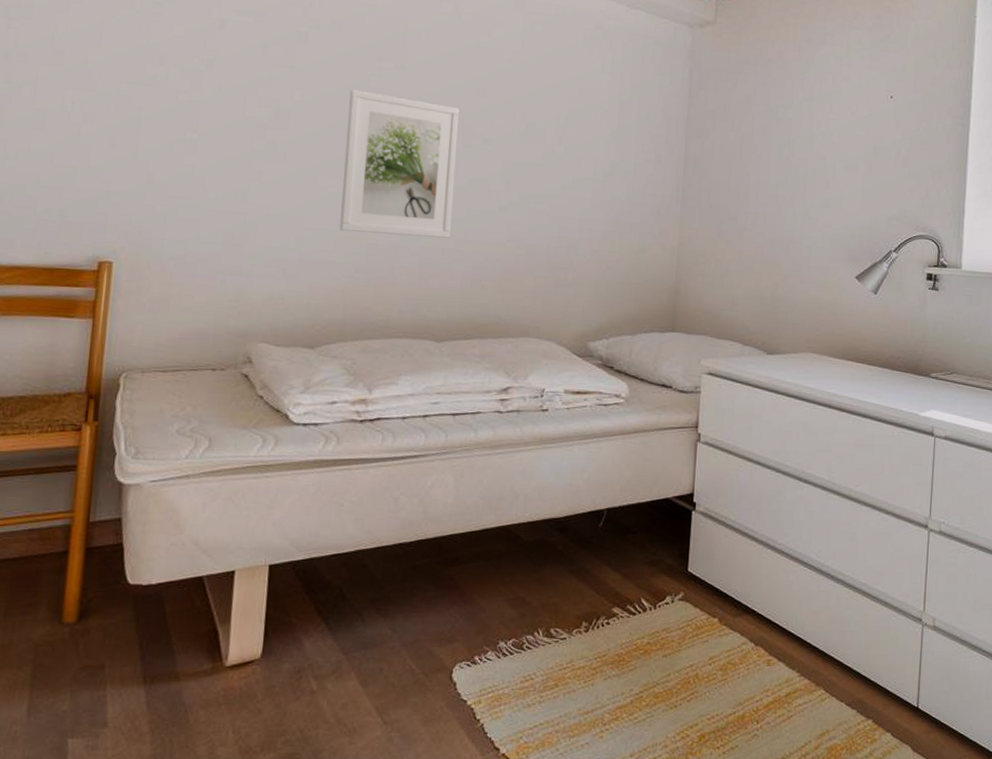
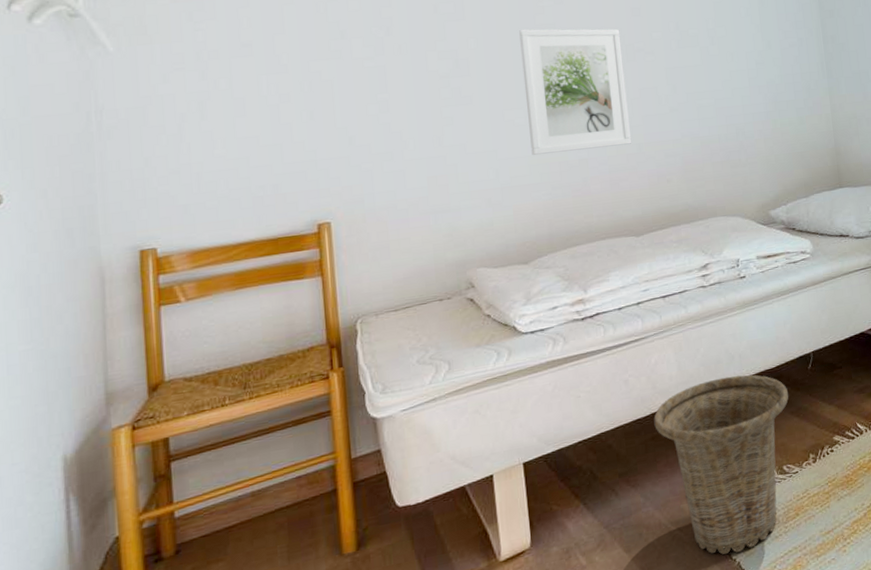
basket: none [418,516,572,713] -> present [654,375,789,555]

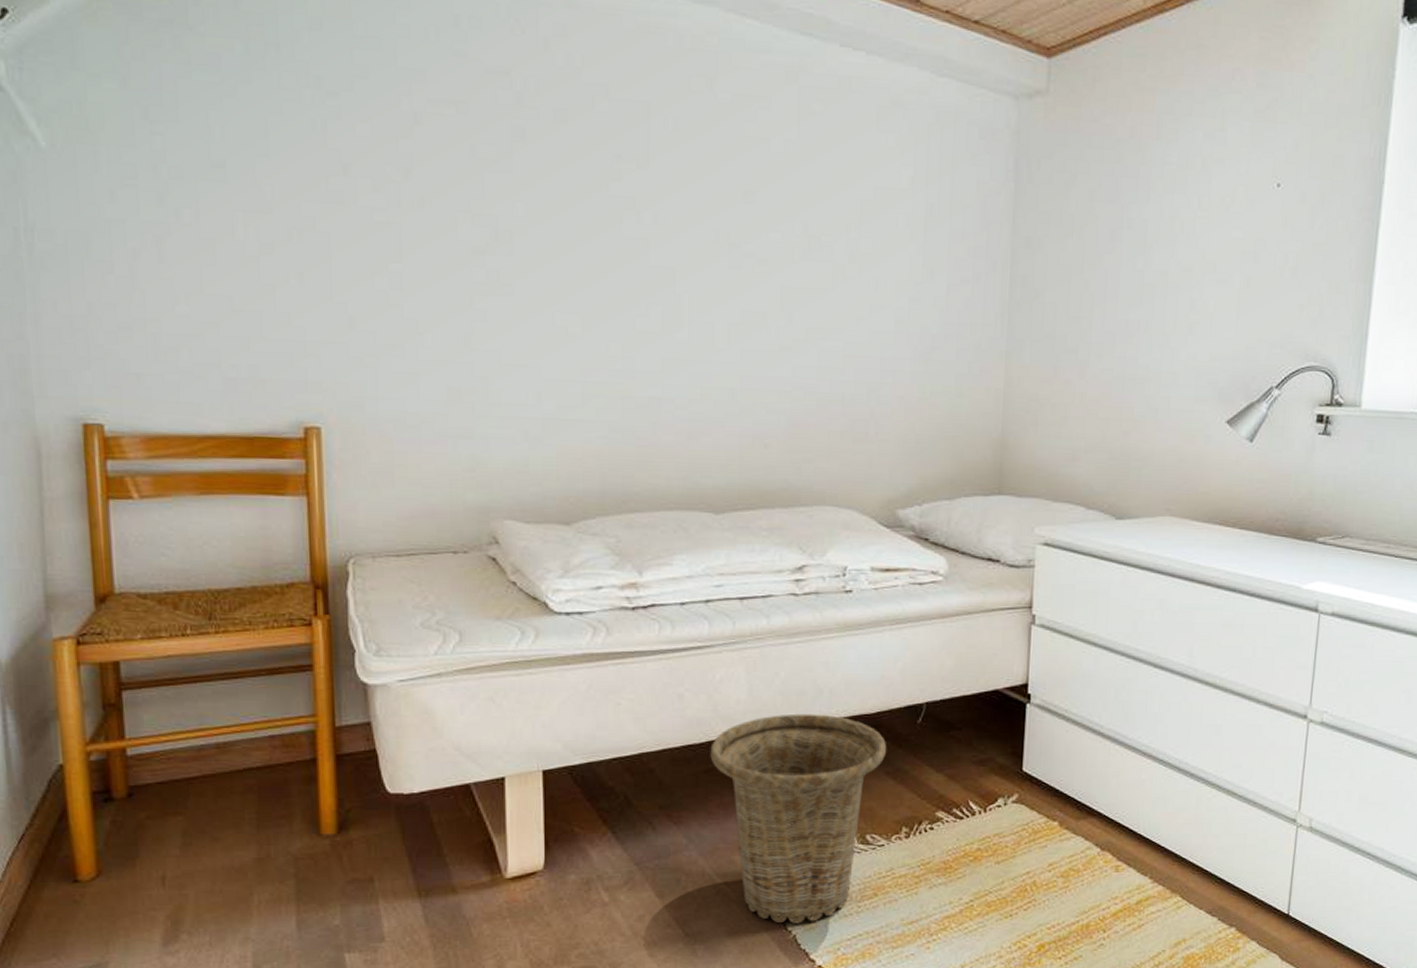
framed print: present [519,28,632,155] -> none [585,199,724,387]

